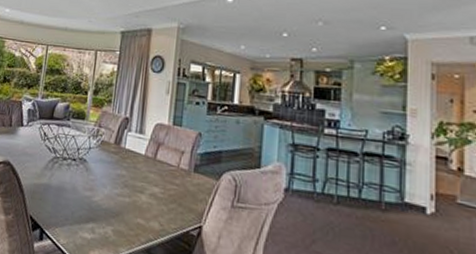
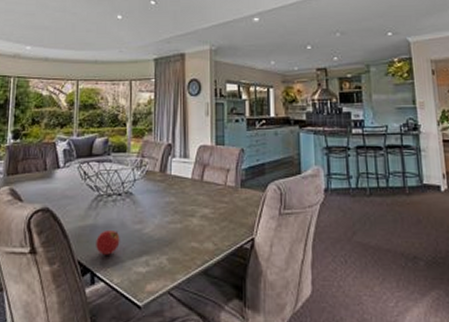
fruit: none [47,192,71,216] -> present [96,231,120,255]

